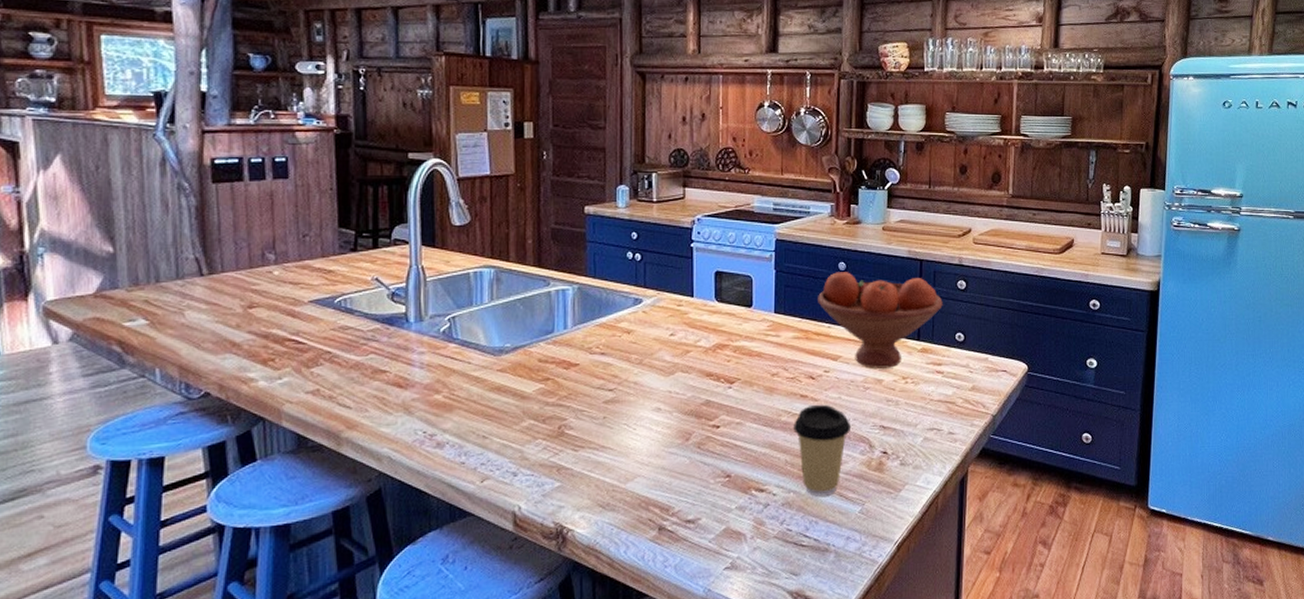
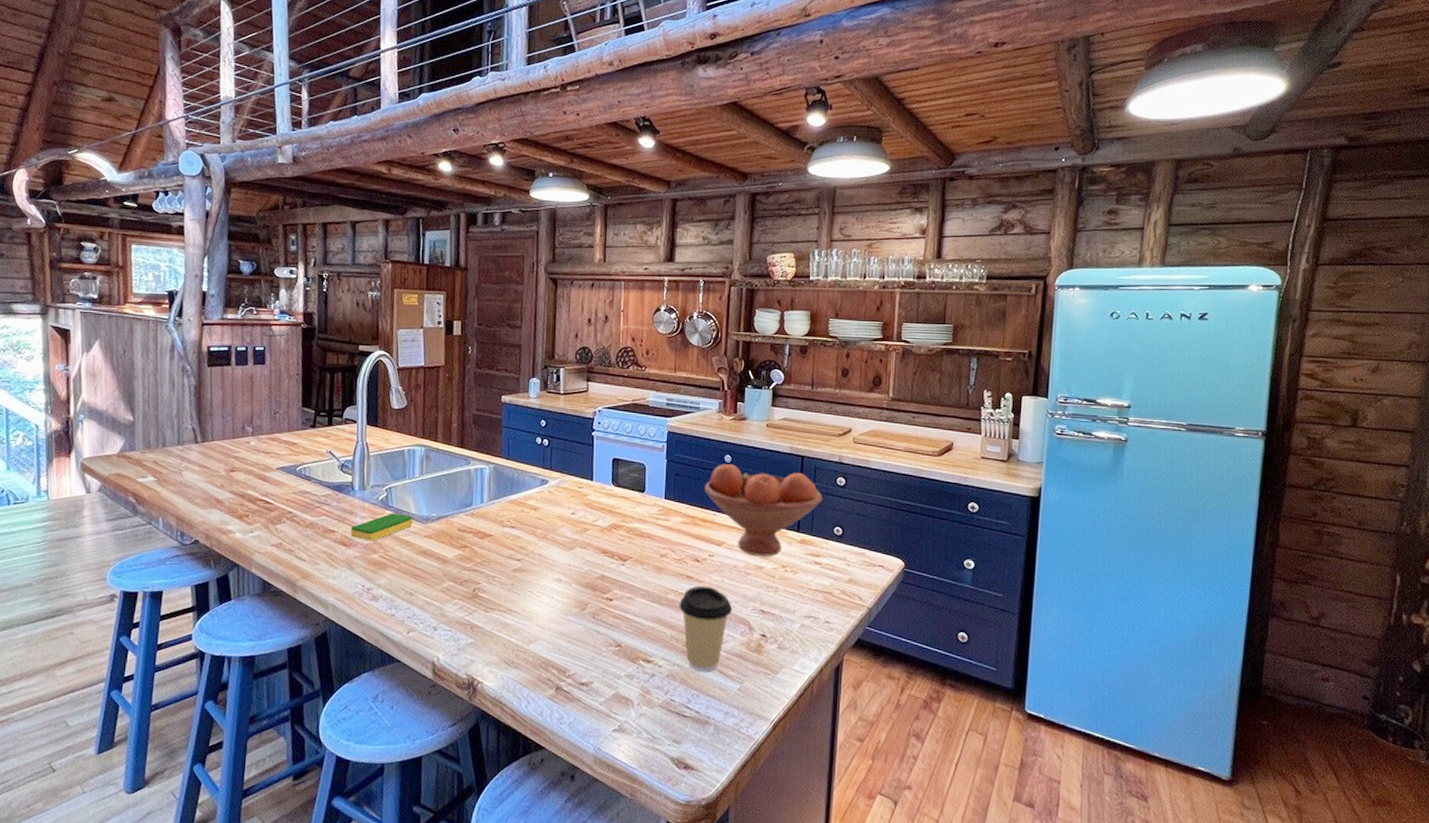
dish sponge: none [406,346,483,380] -> present [350,513,413,541]

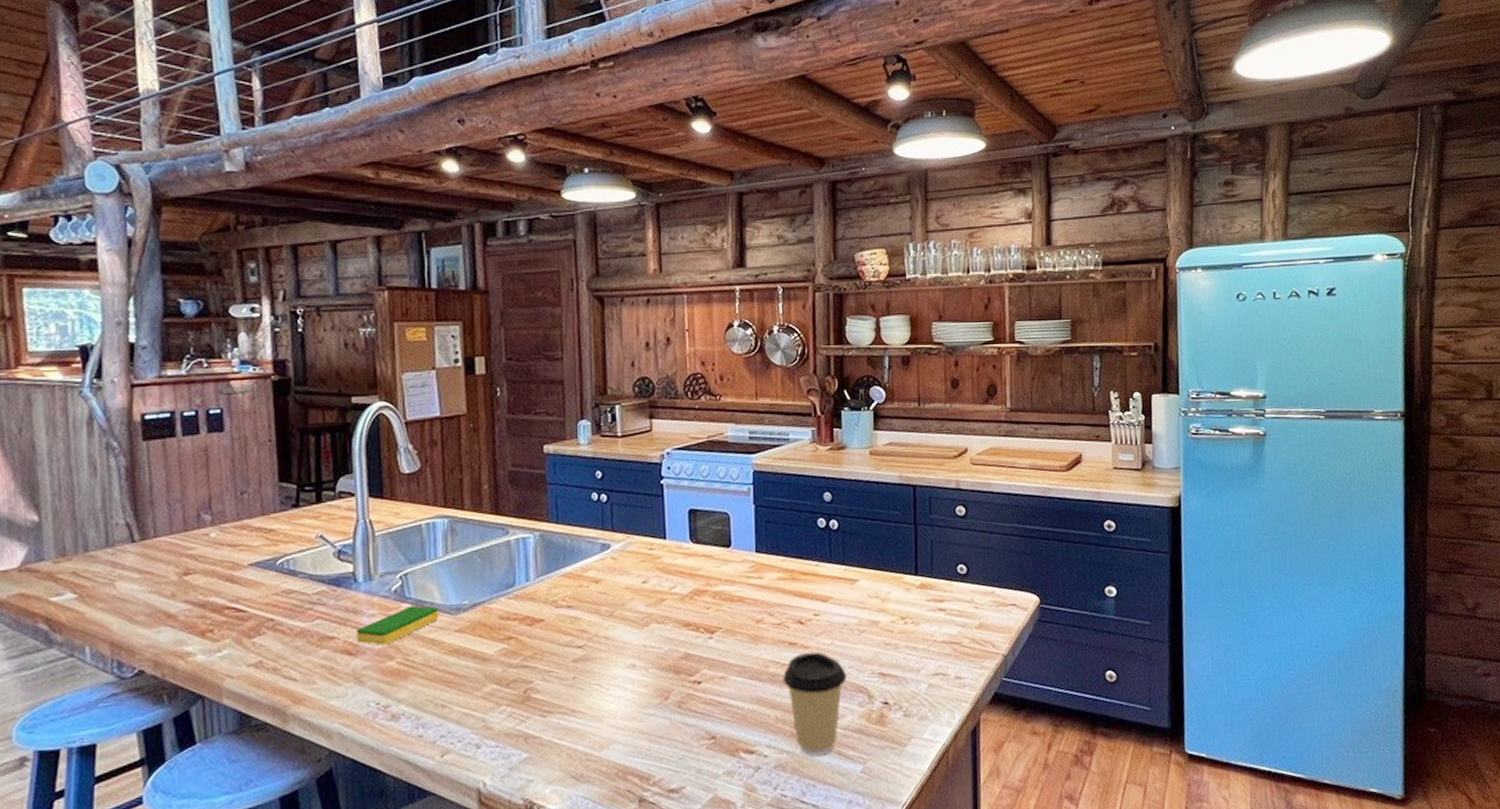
fruit bowl: present [705,464,823,556] -> none [803,503,941,609]

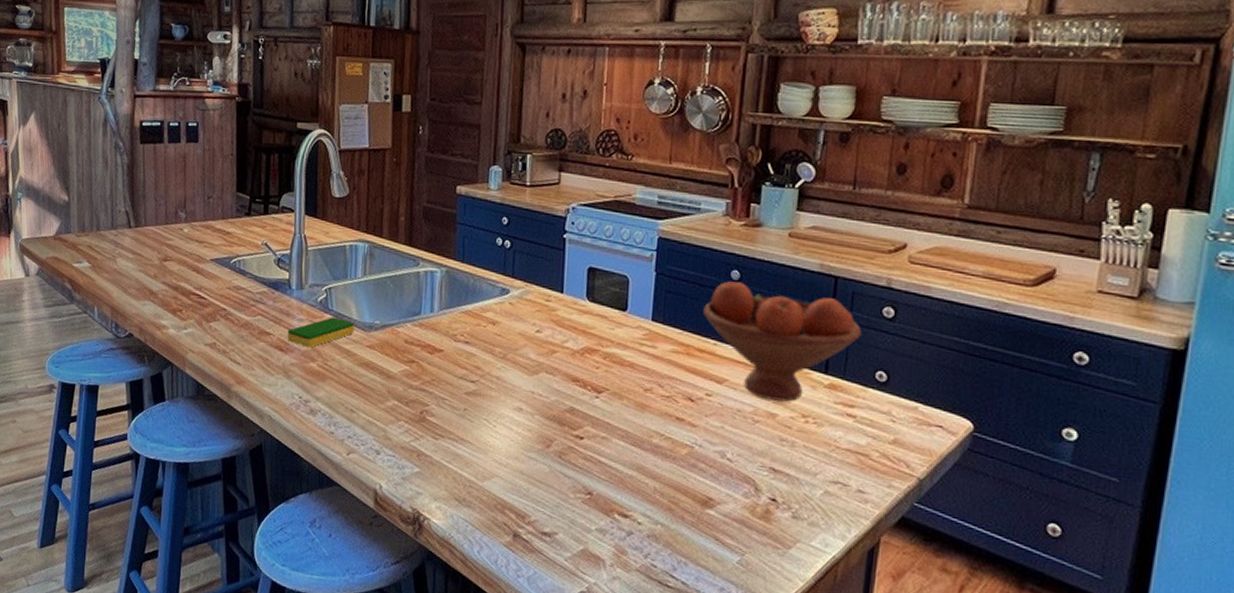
coffee cup: present [783,651,848,756] -> none [665,430,735,537]
fruit bowl: none [803,503,941,609] -> present [703,281,862,402]

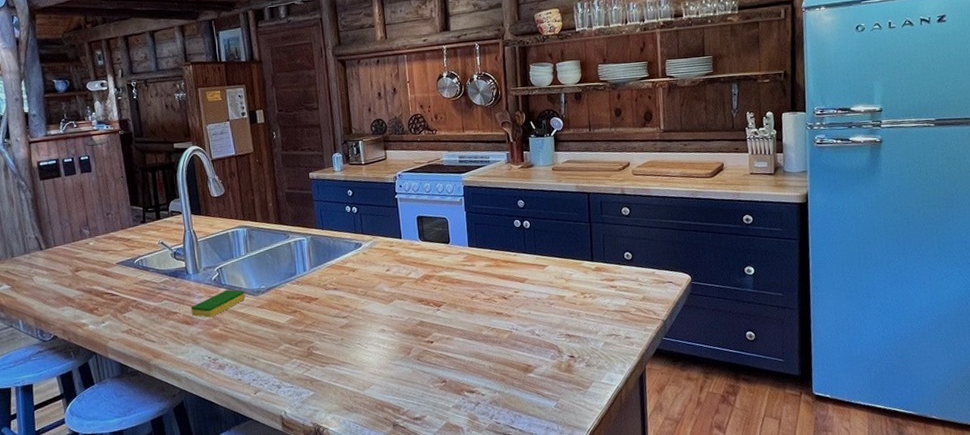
fruit bowl: present [703,281,862,402] -> none [503,208,611,287]

